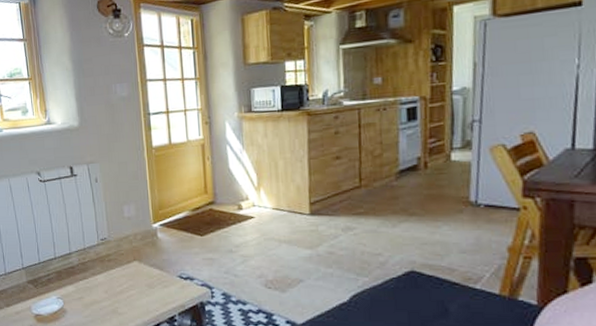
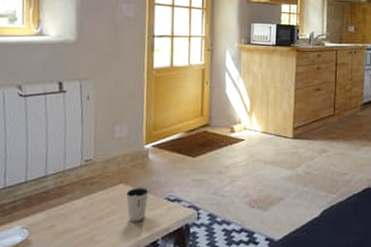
dixie cup: none [140,264,162,298] -> present [126,186,149,222]

